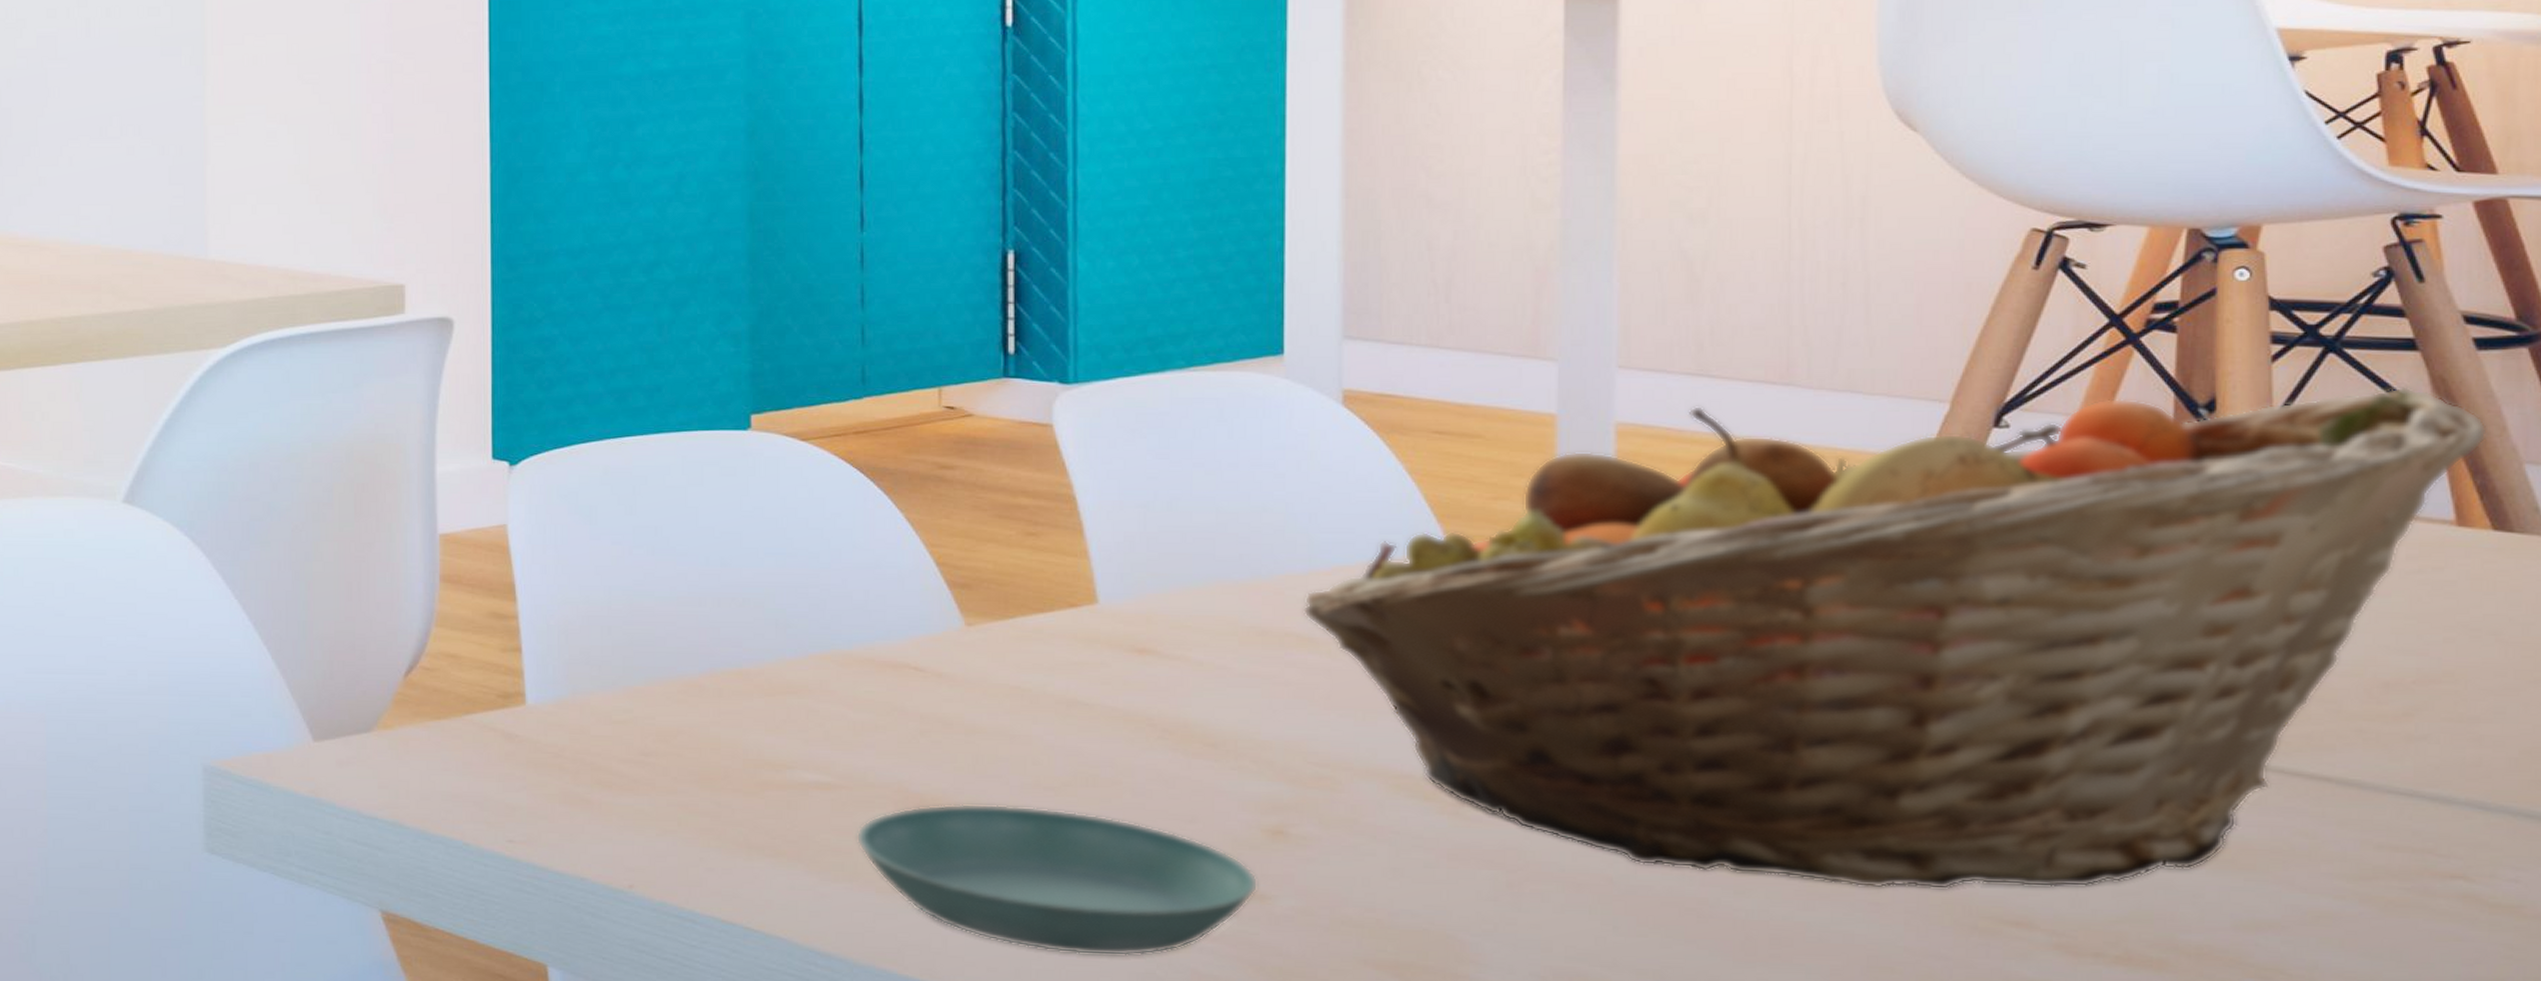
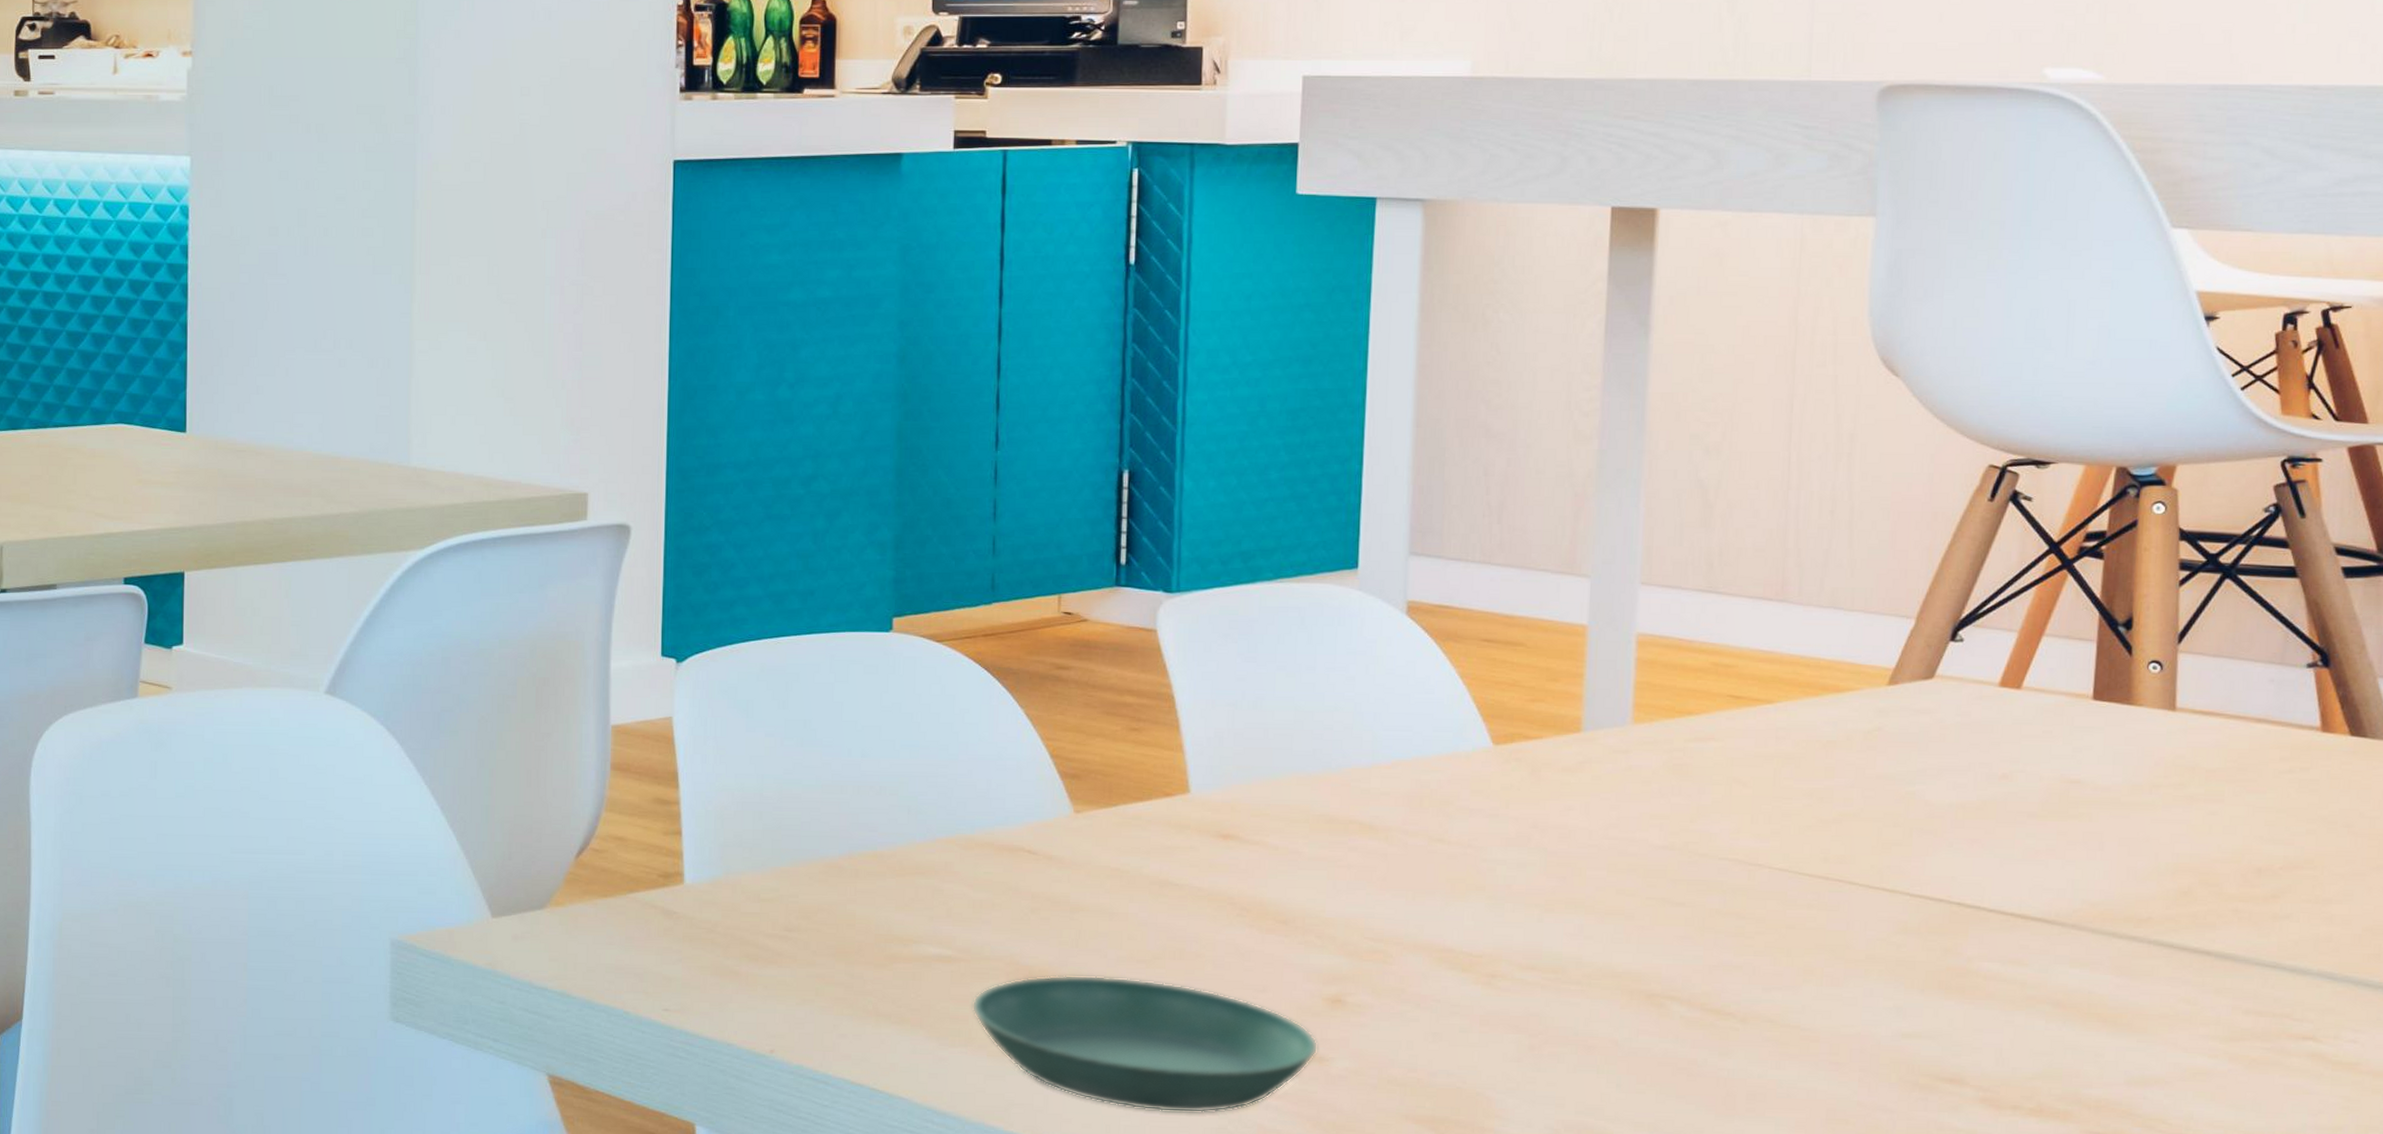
fruit basket: present [1302,387,2487,890] -> none [1365,609,2350,1051]

